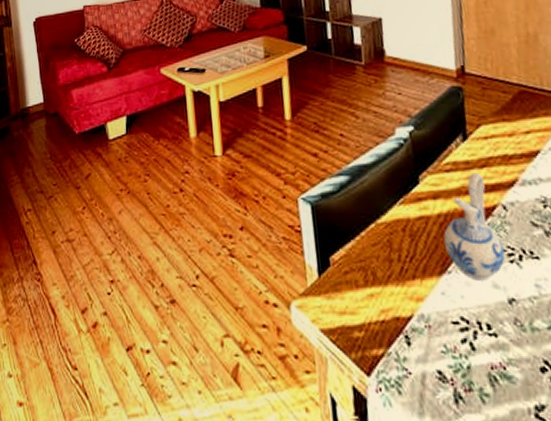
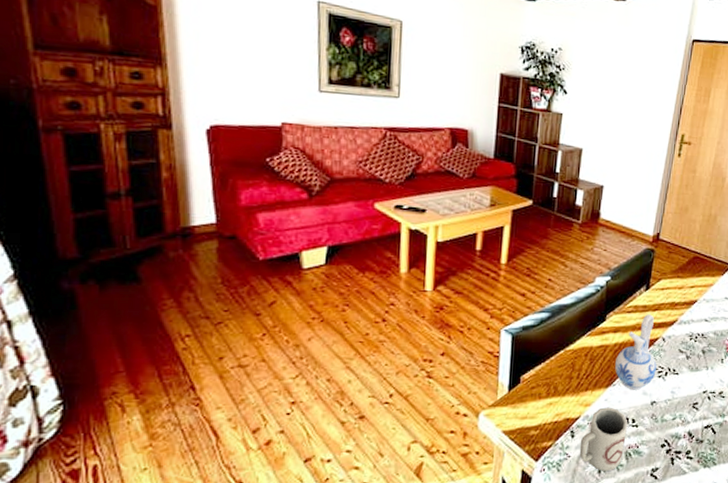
cup: none [420,304,486,403] -> present [579,407,628,472]

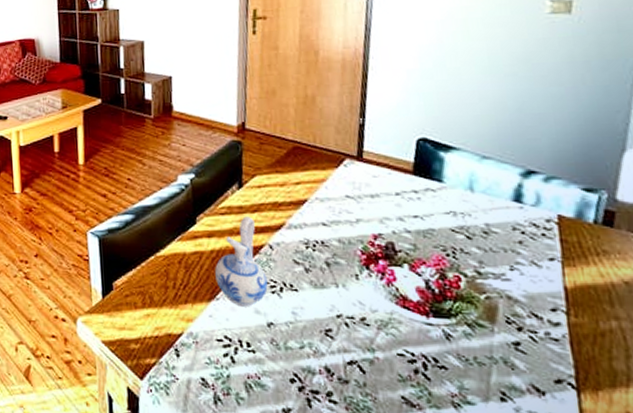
cup: present [579,407,628,472] -> none [187,324,243,404]

